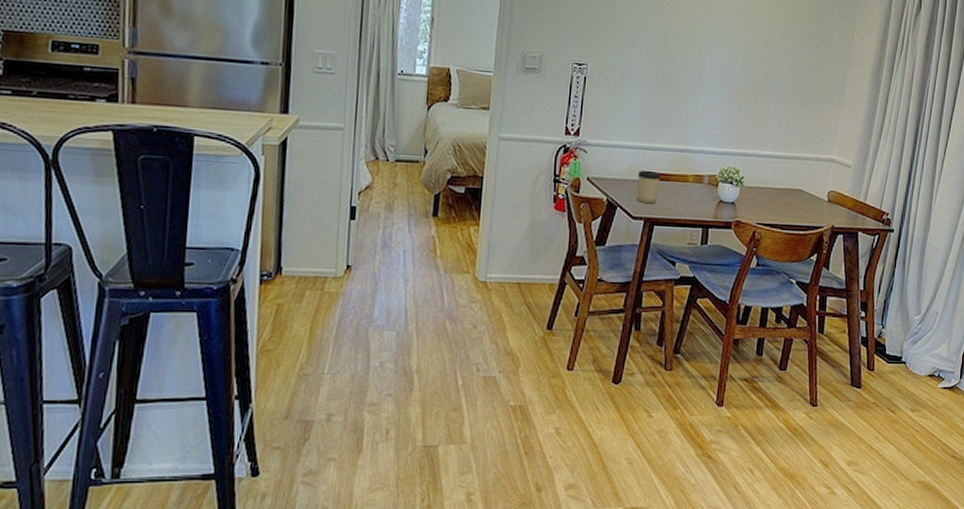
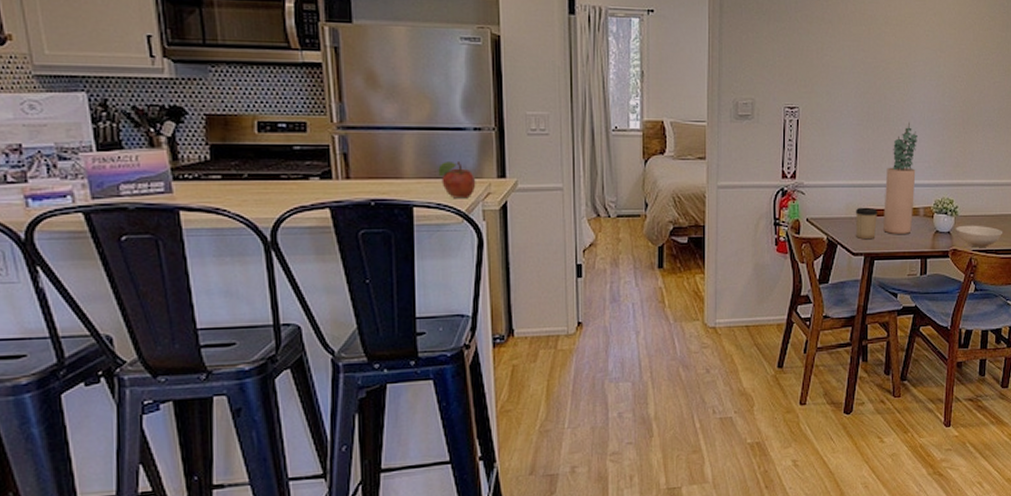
fruit: none [222,93,259,132] -> present [438,162,476,199]
vase: none [665,87,706,202] -> present [883,122,917,235]
bowl: none [740,196,790,221] -> present [956,225,1003,247]

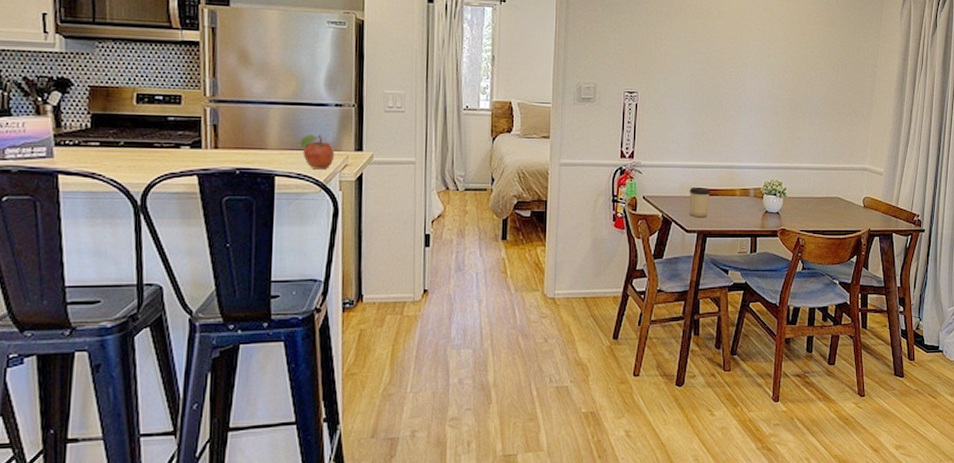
vase: present [883,122,917,235] -> none [716,108,748,214]
bowl: present [956,225,1003,247] -> none [784,206,830,228]

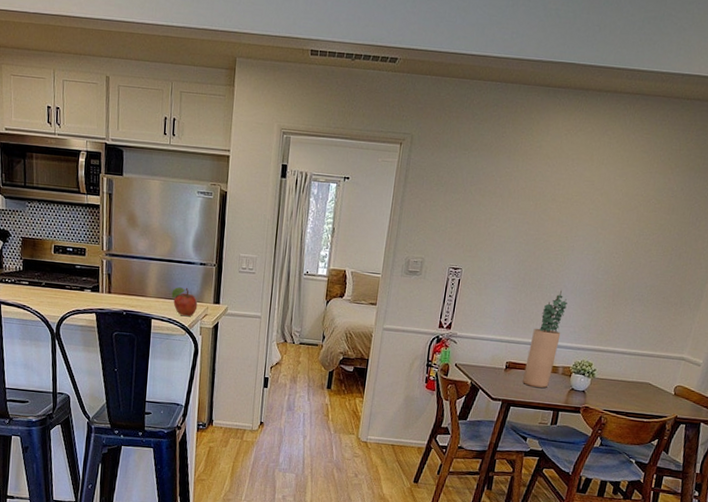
cup: present [689,186,711,218] -> none [497,359,520,389]
vase: none [716,108,748,214] -> present [523,290,567,389]

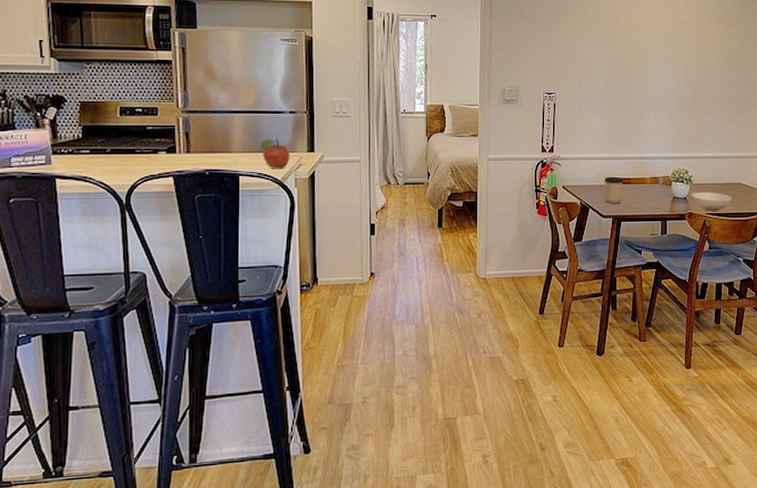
cup: none [497,359,520,389] -> present [604,176,624,204]
vase: present [523,290,567,389] -> none [628,104,656,200]
bowl: none [590,386,637,409] -> present [691,192,733,211]

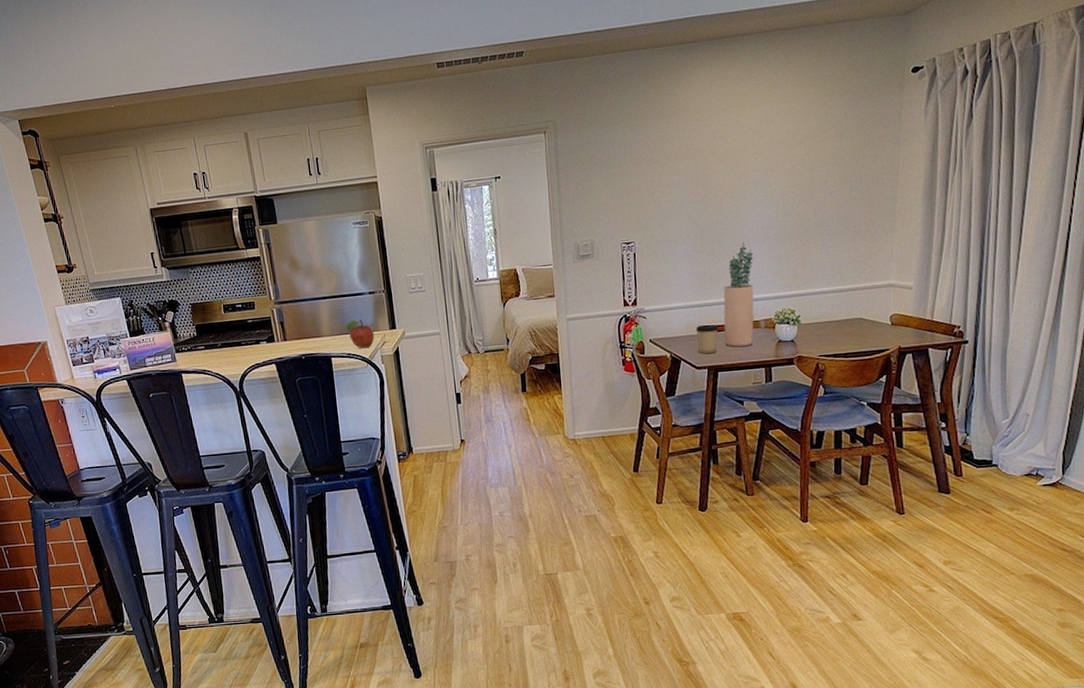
vase: none [628,104,656,200] -> present [723,241,754,348]
bowl: present [691,192,733,211] -> none [799,331,852,353]

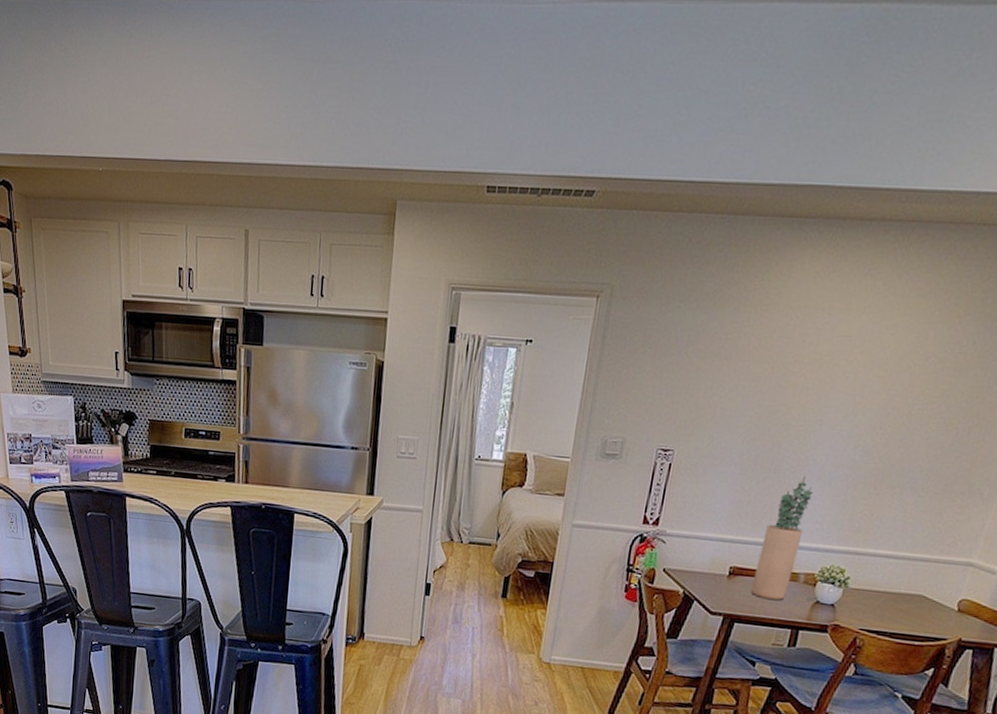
fruit: present [346,320,375,348] -> none [317,476,348,511]
cup: present [695,324,719,354] -> none [717,564,748,601]

